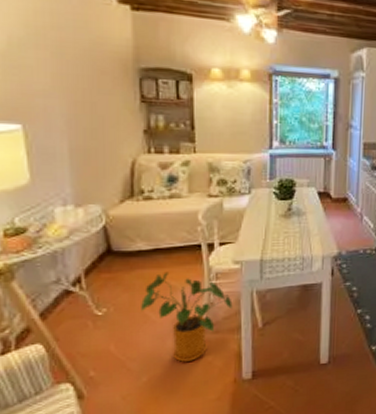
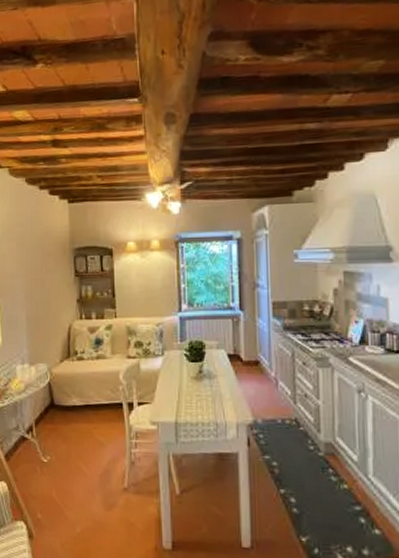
house plant: present [141,271,233,362] -> none [76,427,151,519]

